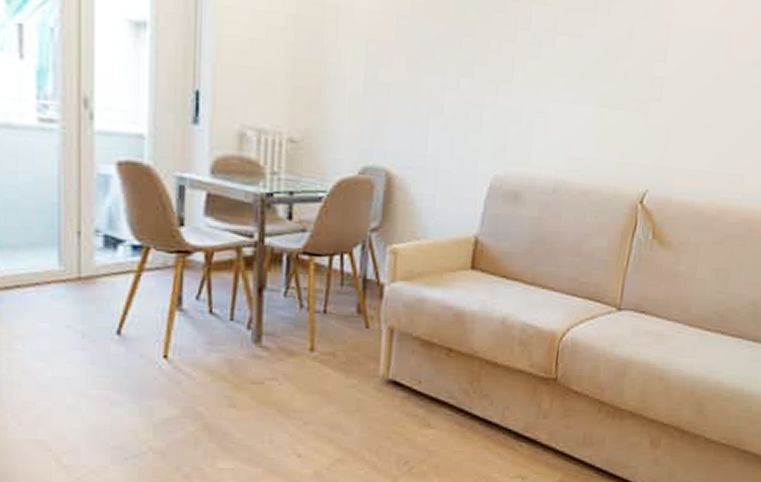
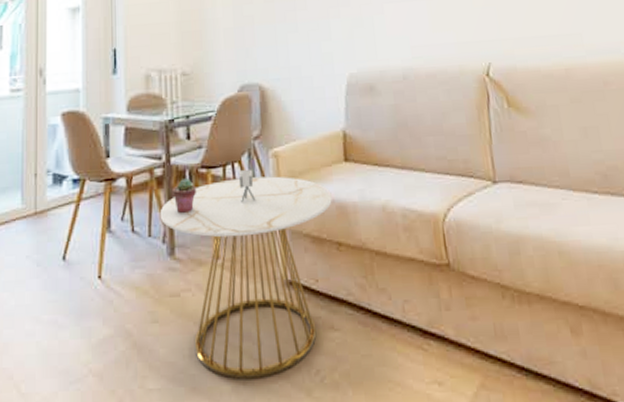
side table: none [246,262,451,465] -> present [160,169,332,379]
potted succulent: none [264,263,294,301] -> present [172,178,196,214]

